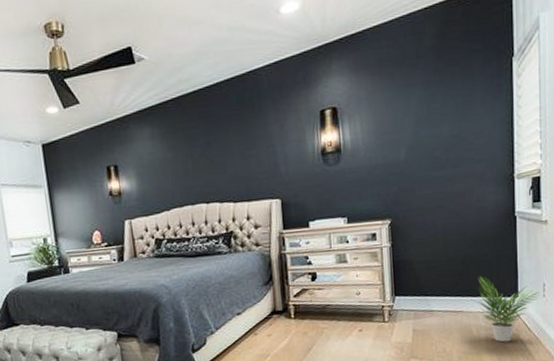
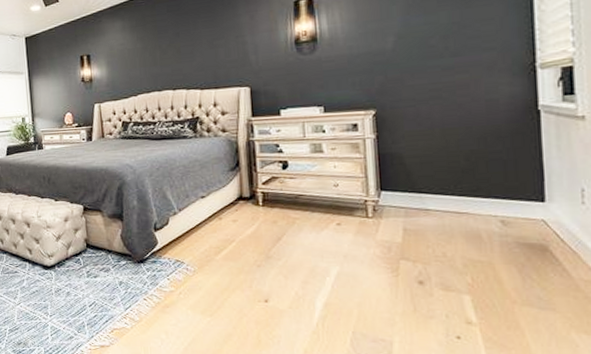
potted plant: present [471,276,539,343] -> none [479,175,576,253]

